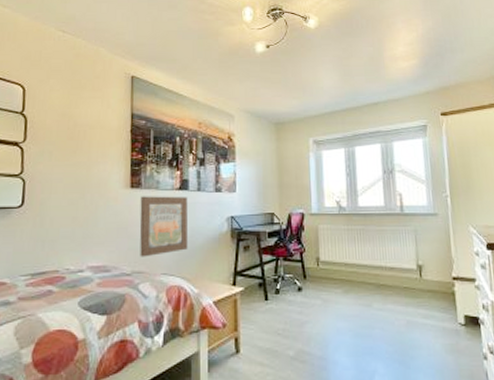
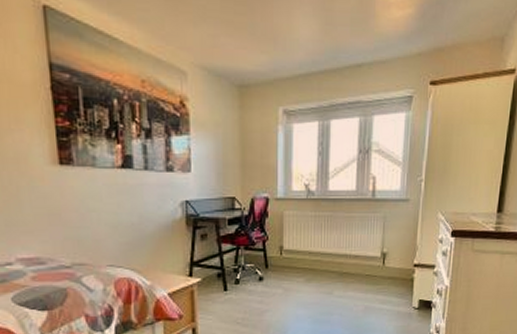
wall art: present [139,196,189,257] -> none [73,175,137,248]

